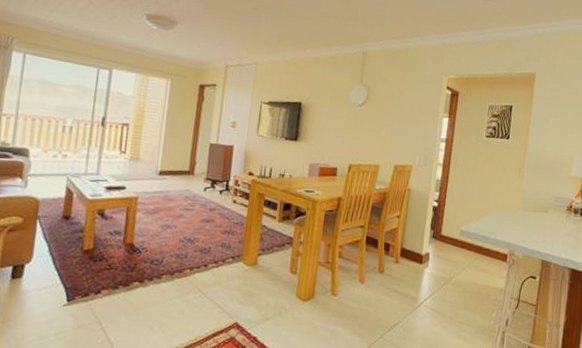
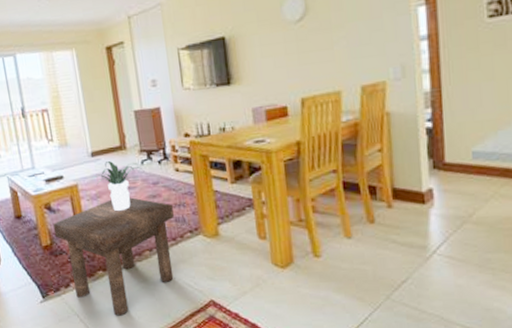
stool: none [99,216,223,328] -> present [52,197,174,316]
potted plant: none [153,182,205,229] -> present [91,161,145,211]

